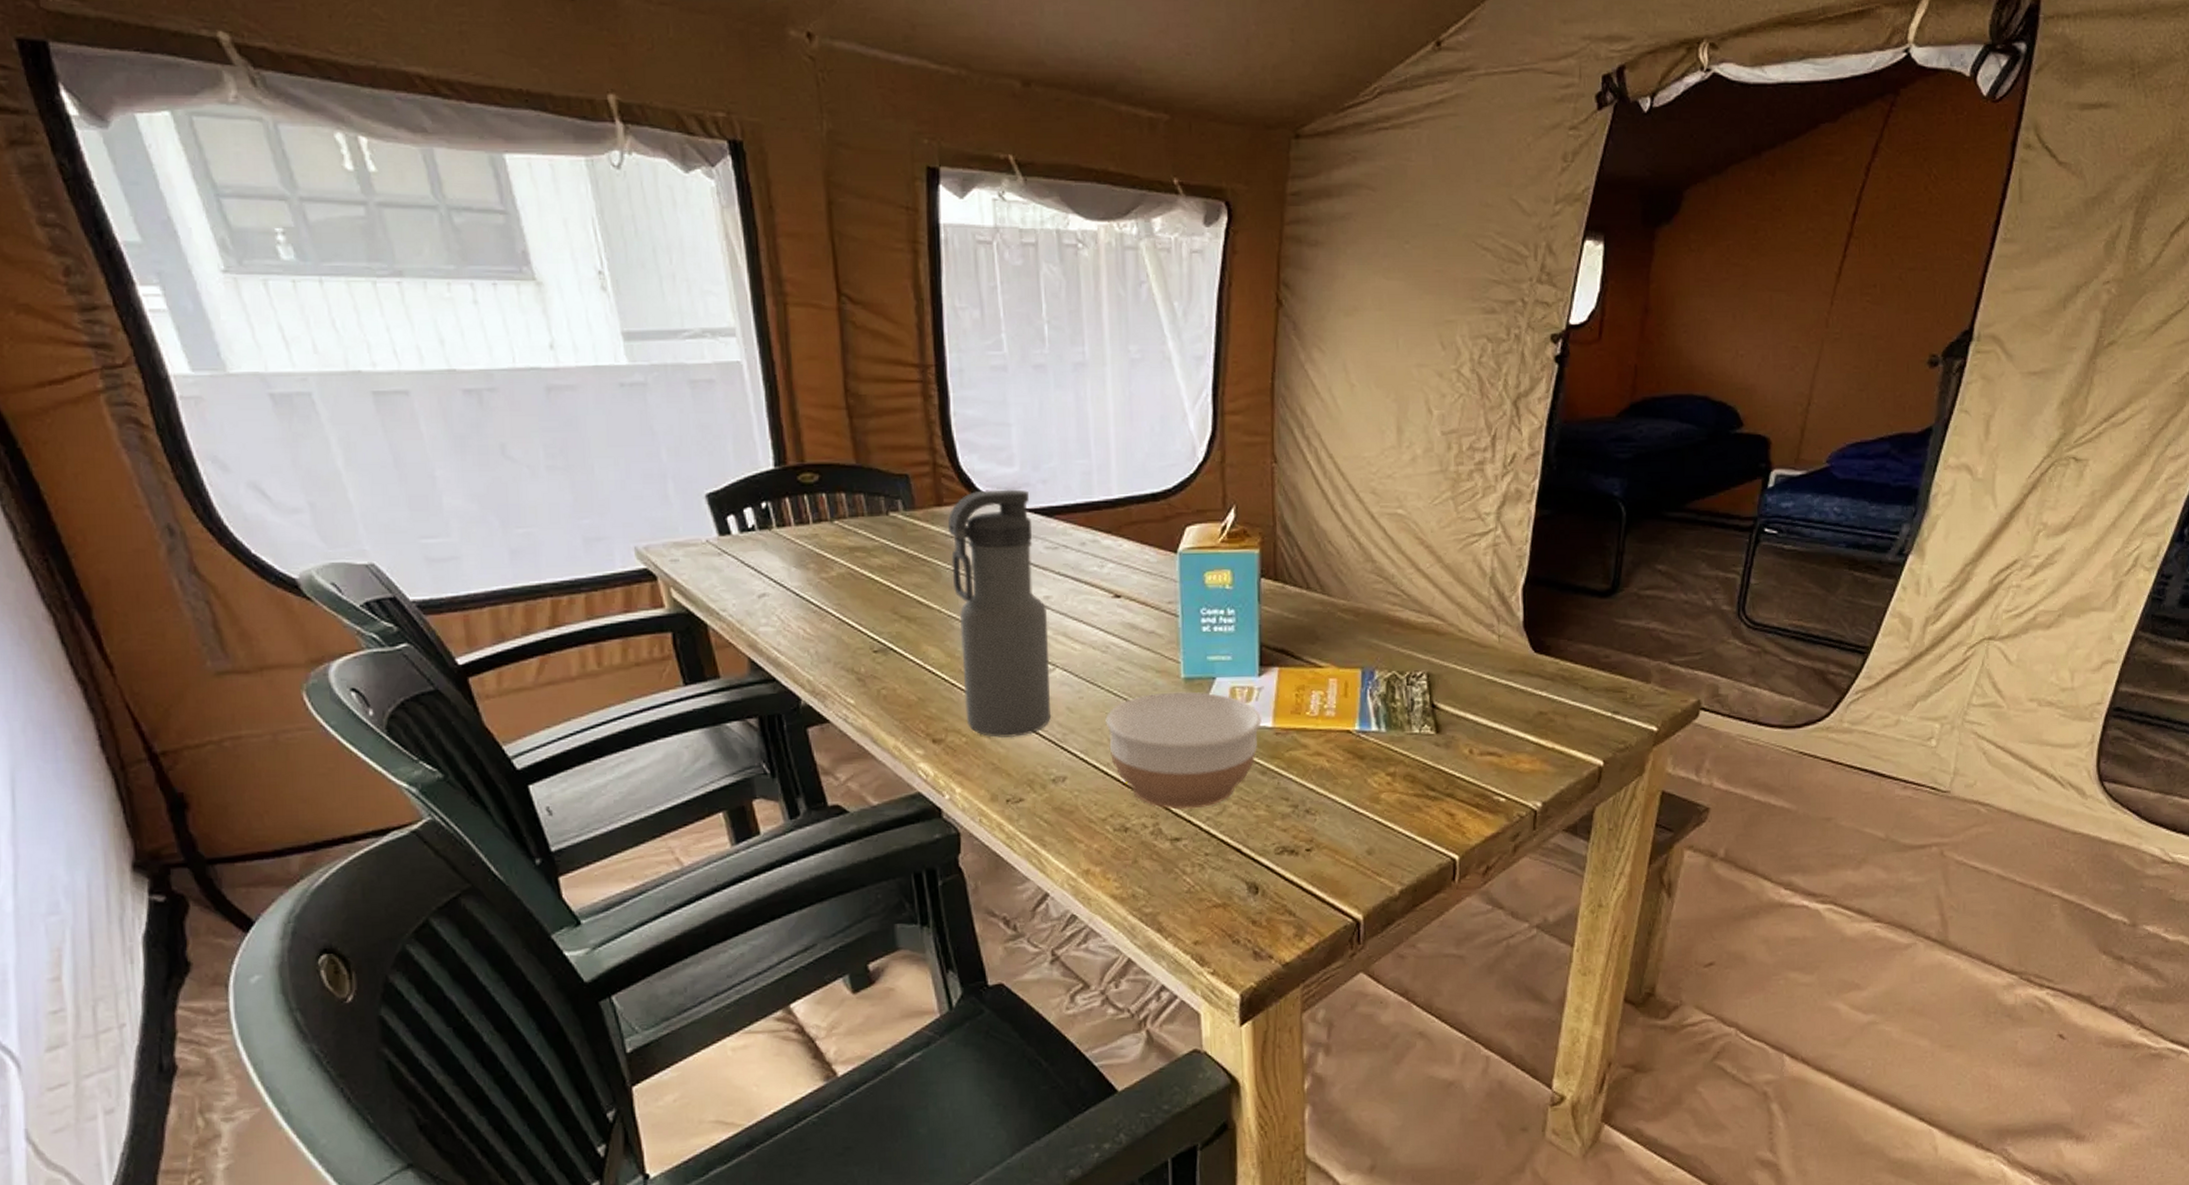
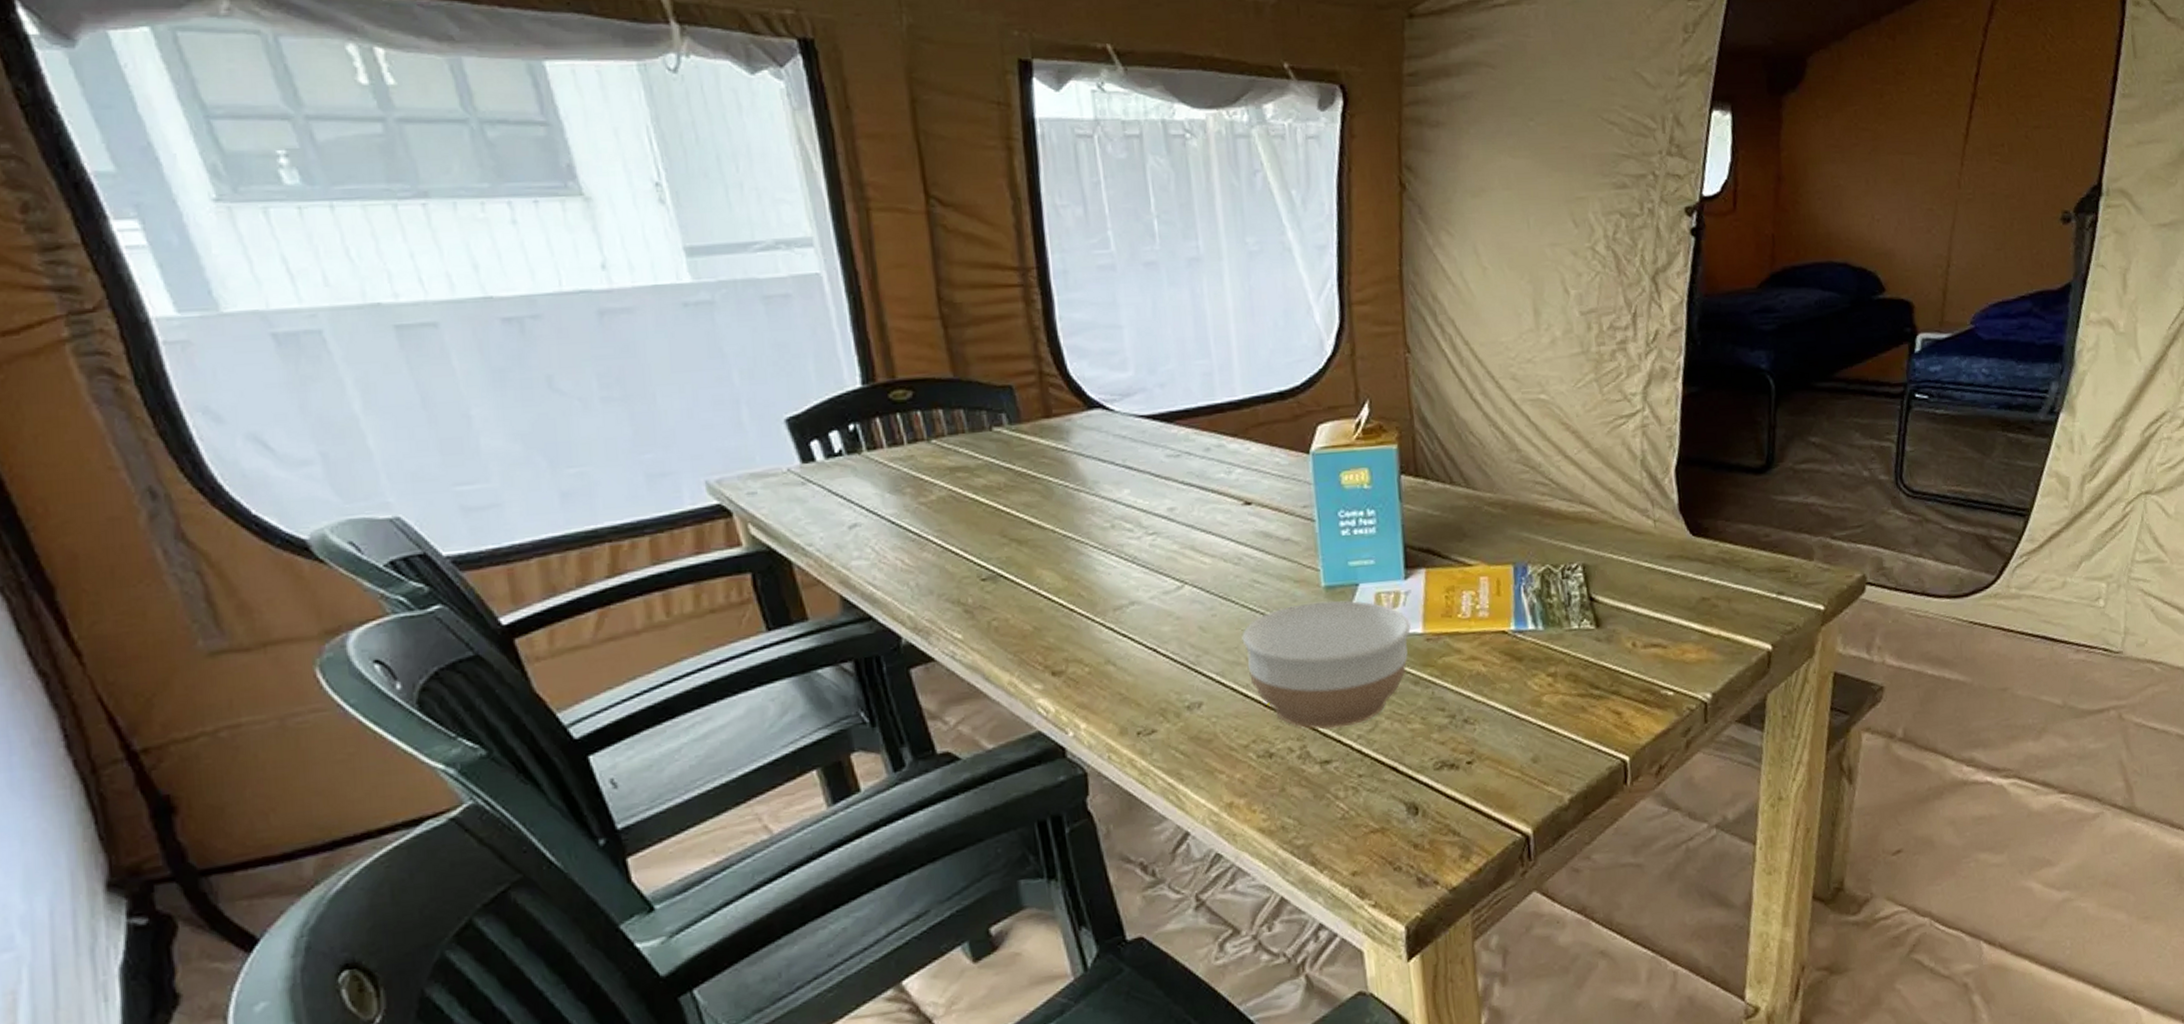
water bottle: present [947,489,1051,738] -> none [1058,395,1182,665]

